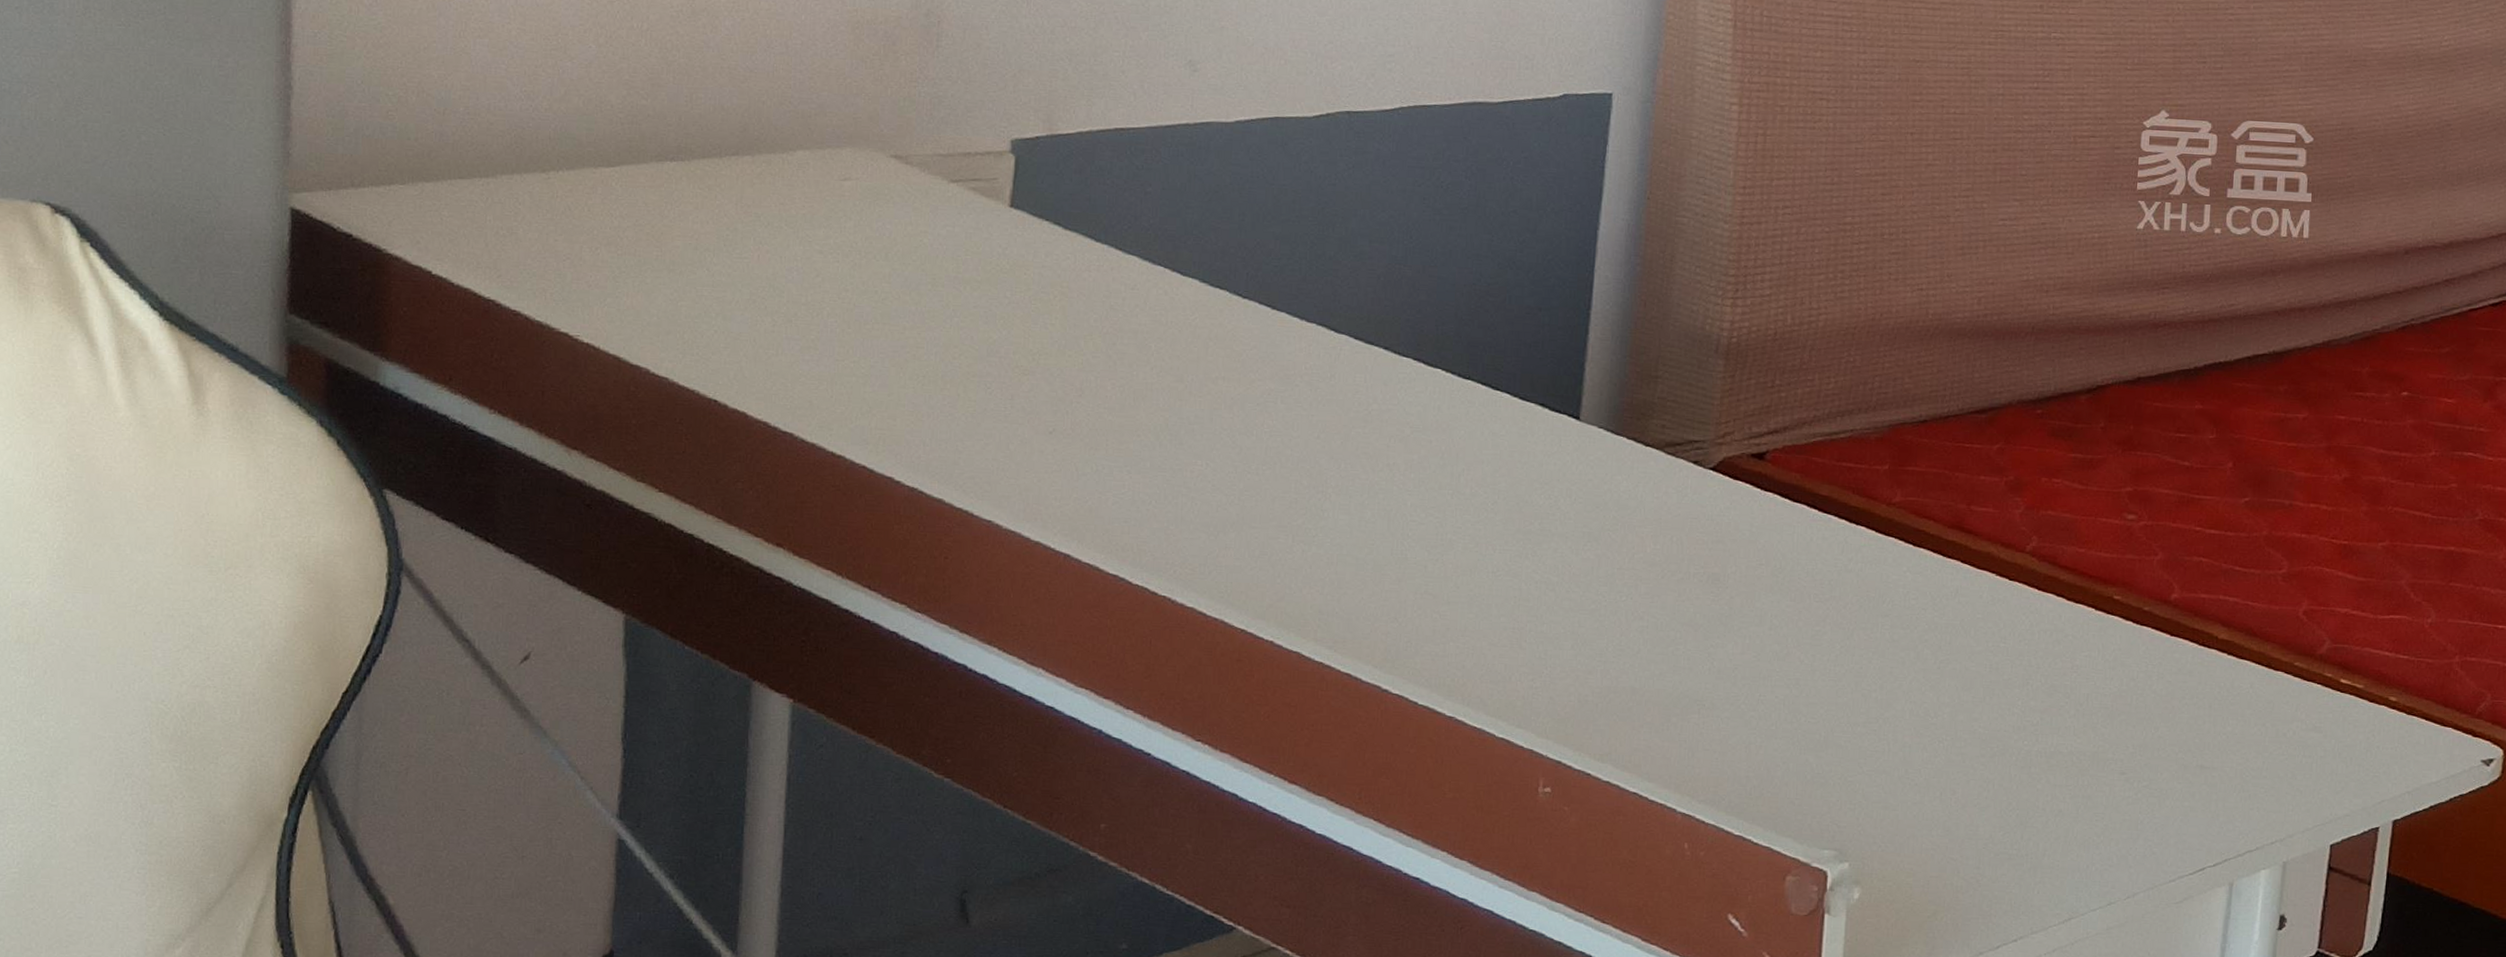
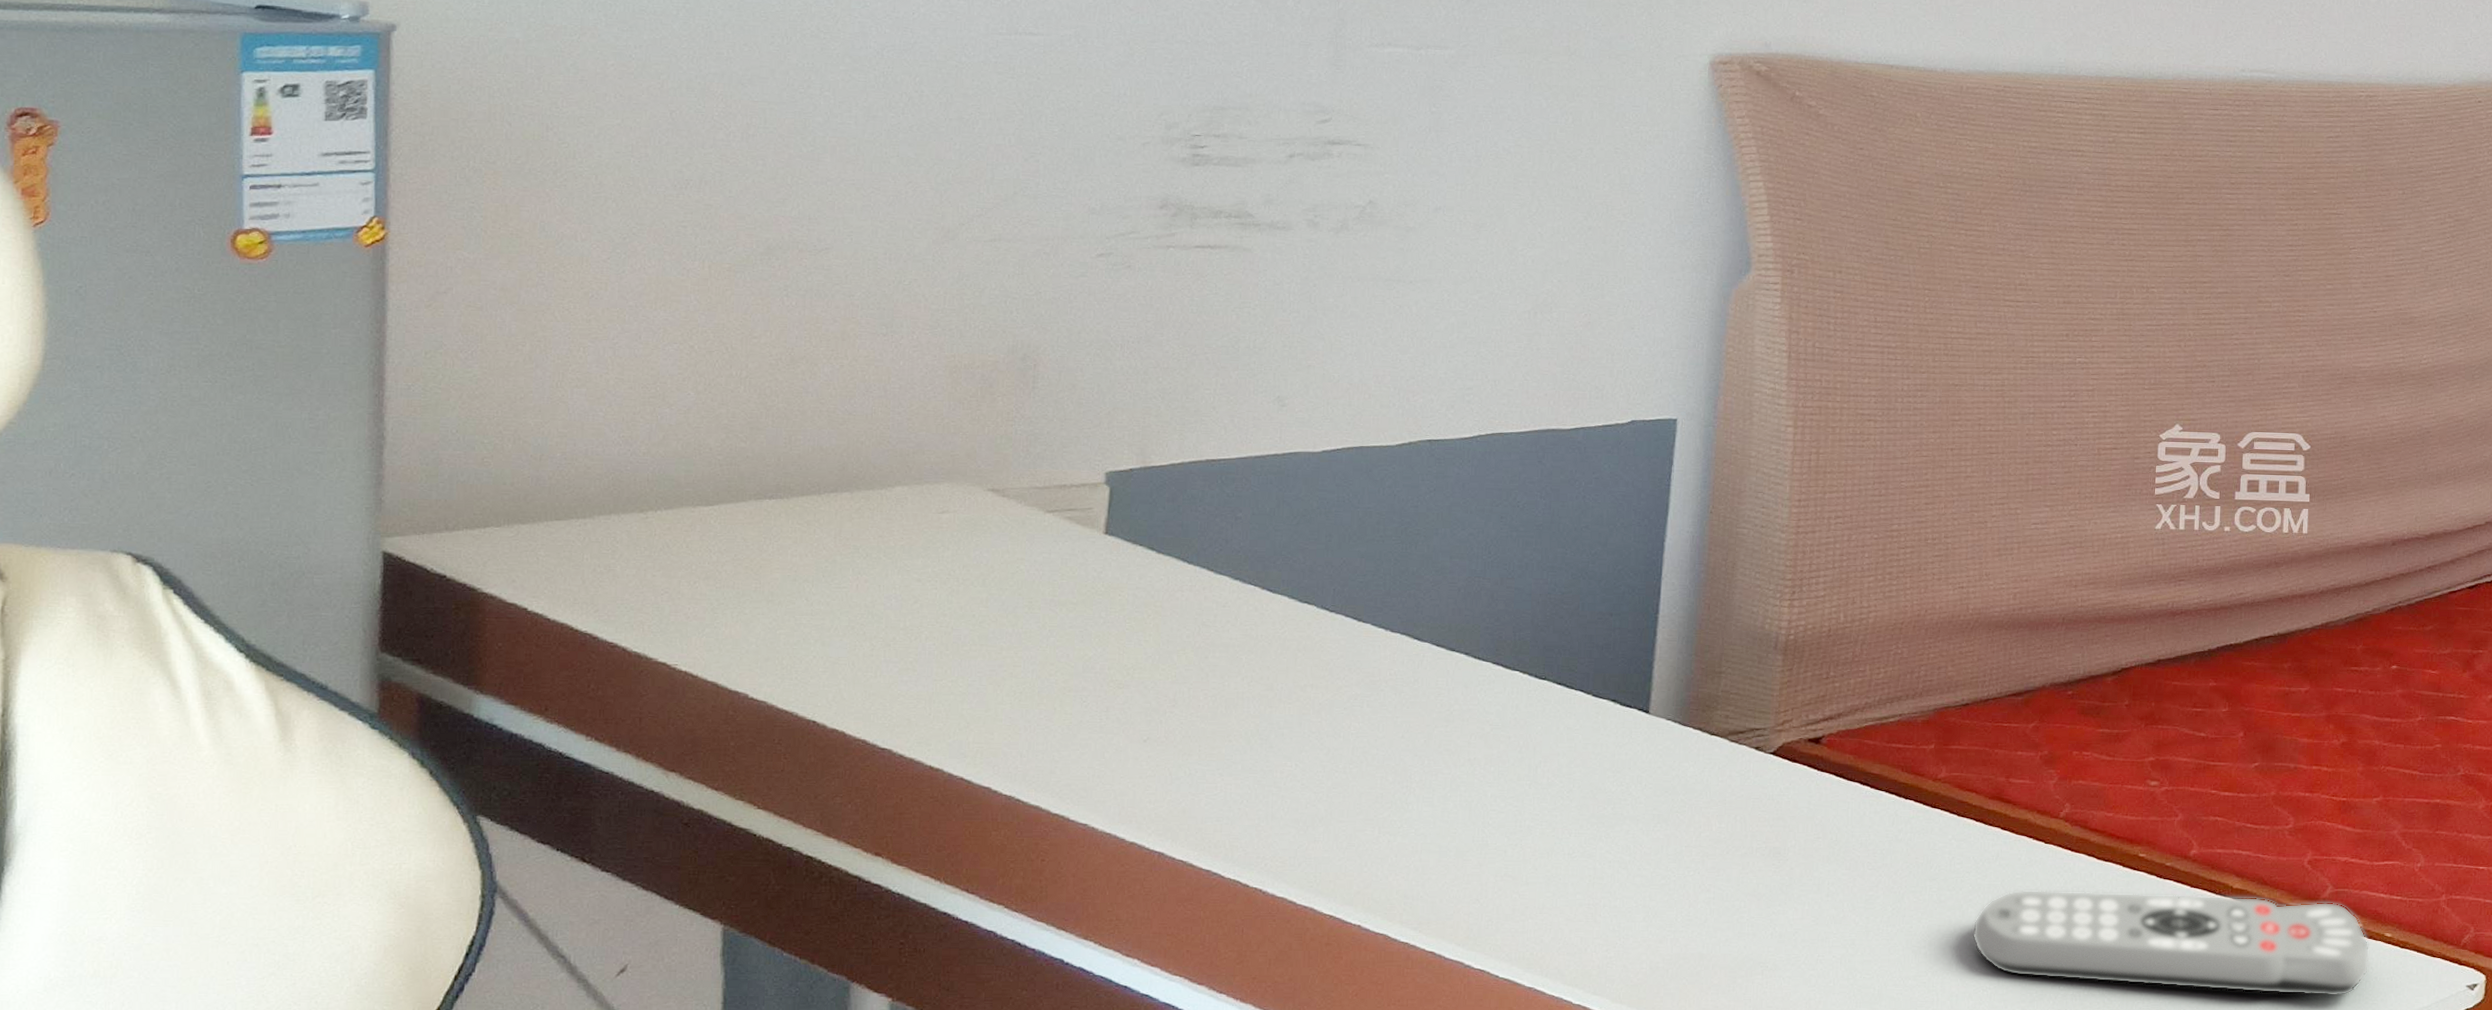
remote control: none [1926,631,2372,767] -> present [1971,889,2370,997]

